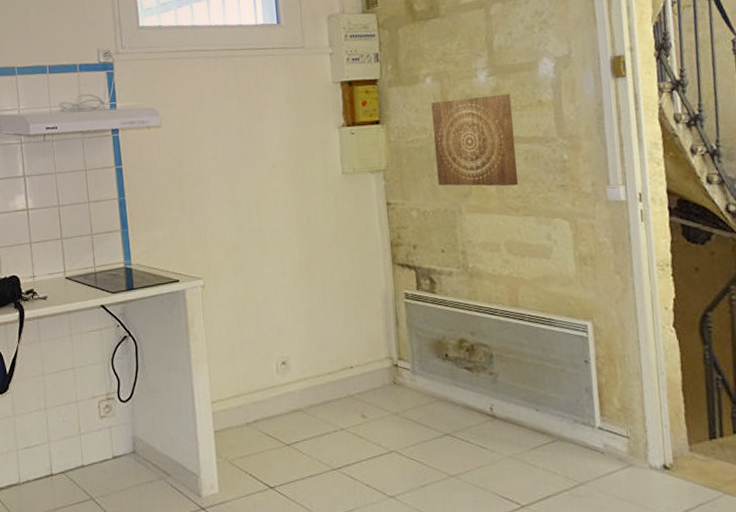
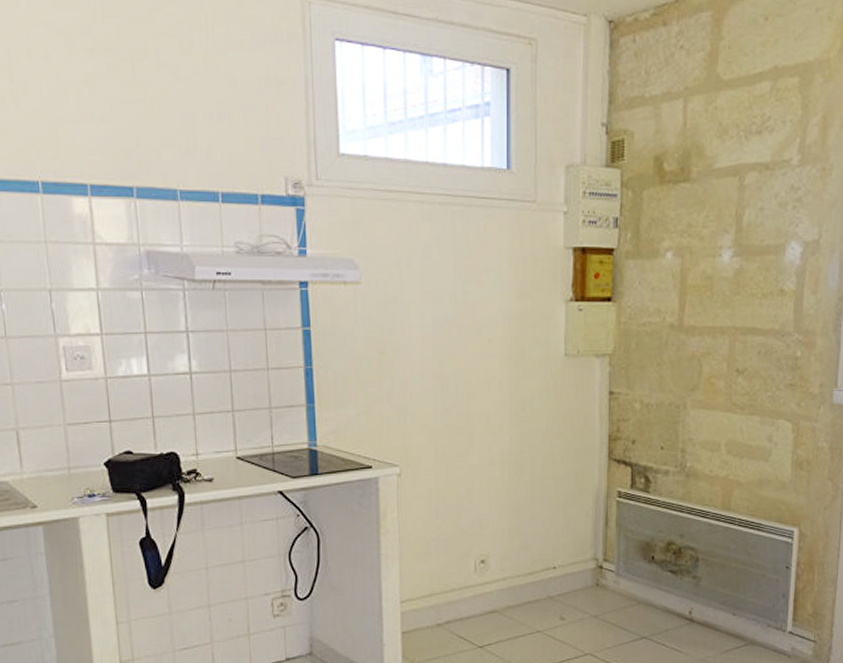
wall art: present [431,94,518,187] -> none [666,279,753,382]

